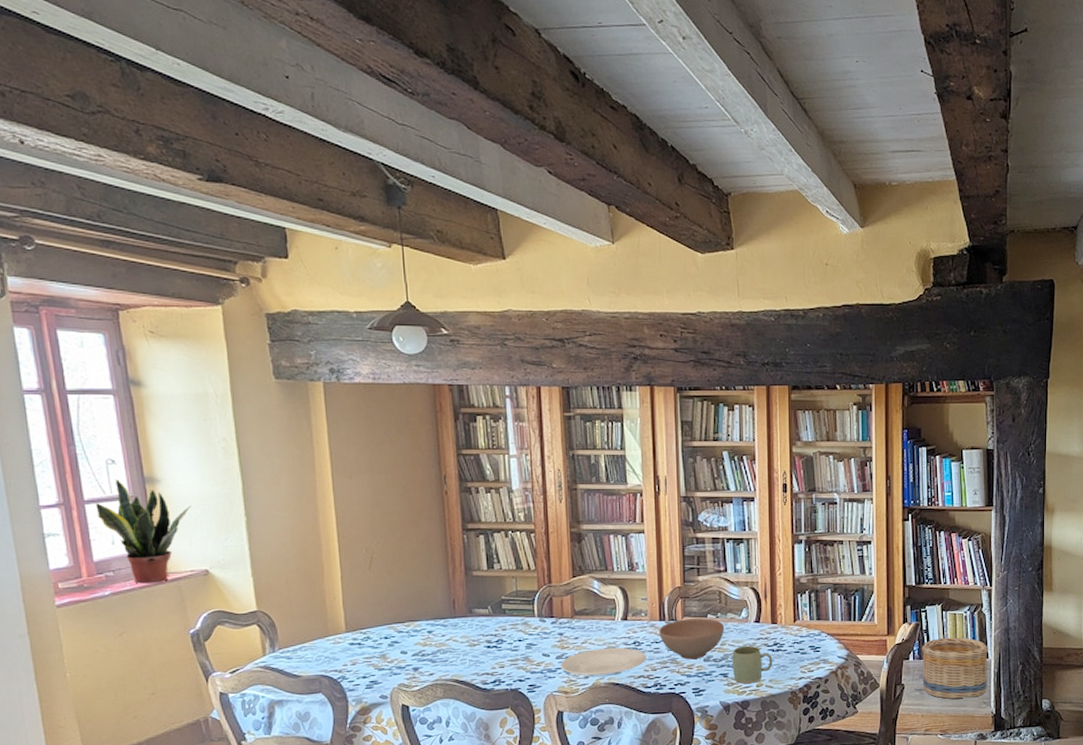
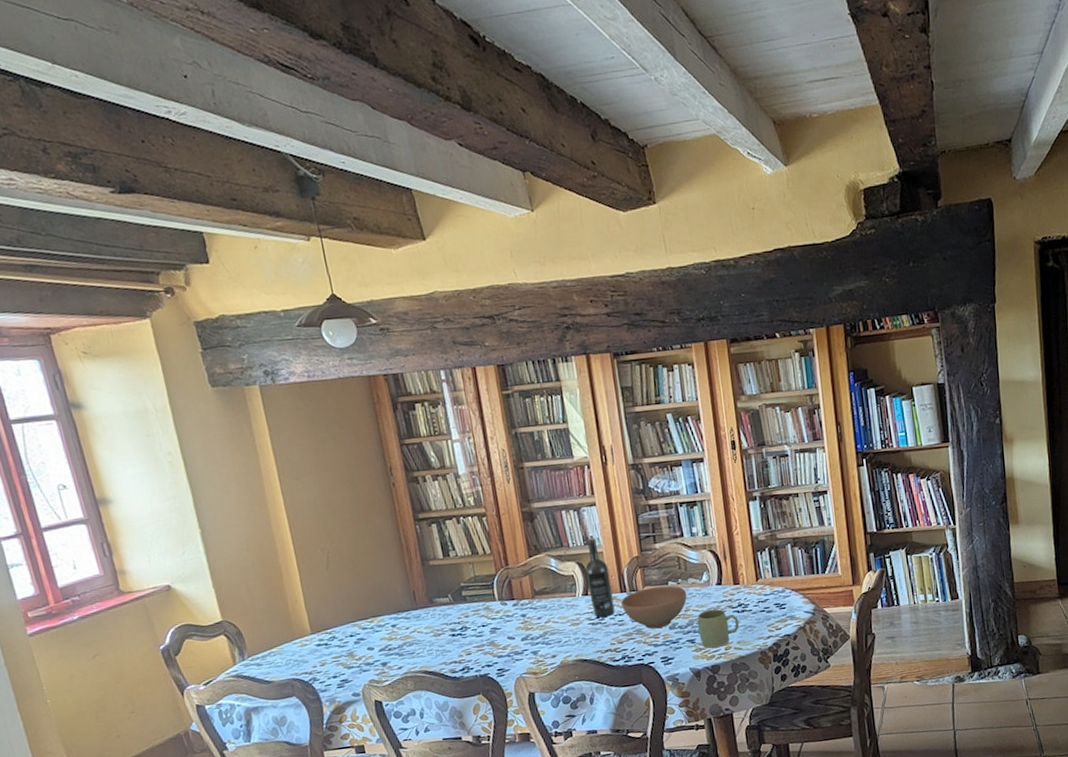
potted plant: present [95,479,192,584] -> none [53,504,146,606]
plate: present [560,647,646,677] -> none [526,623,612,656]
wine bottle: none [626,564,652,643] -> present [584,538,615,617]
basket: present [921,637,988,700] -> none [889,580,960,644]

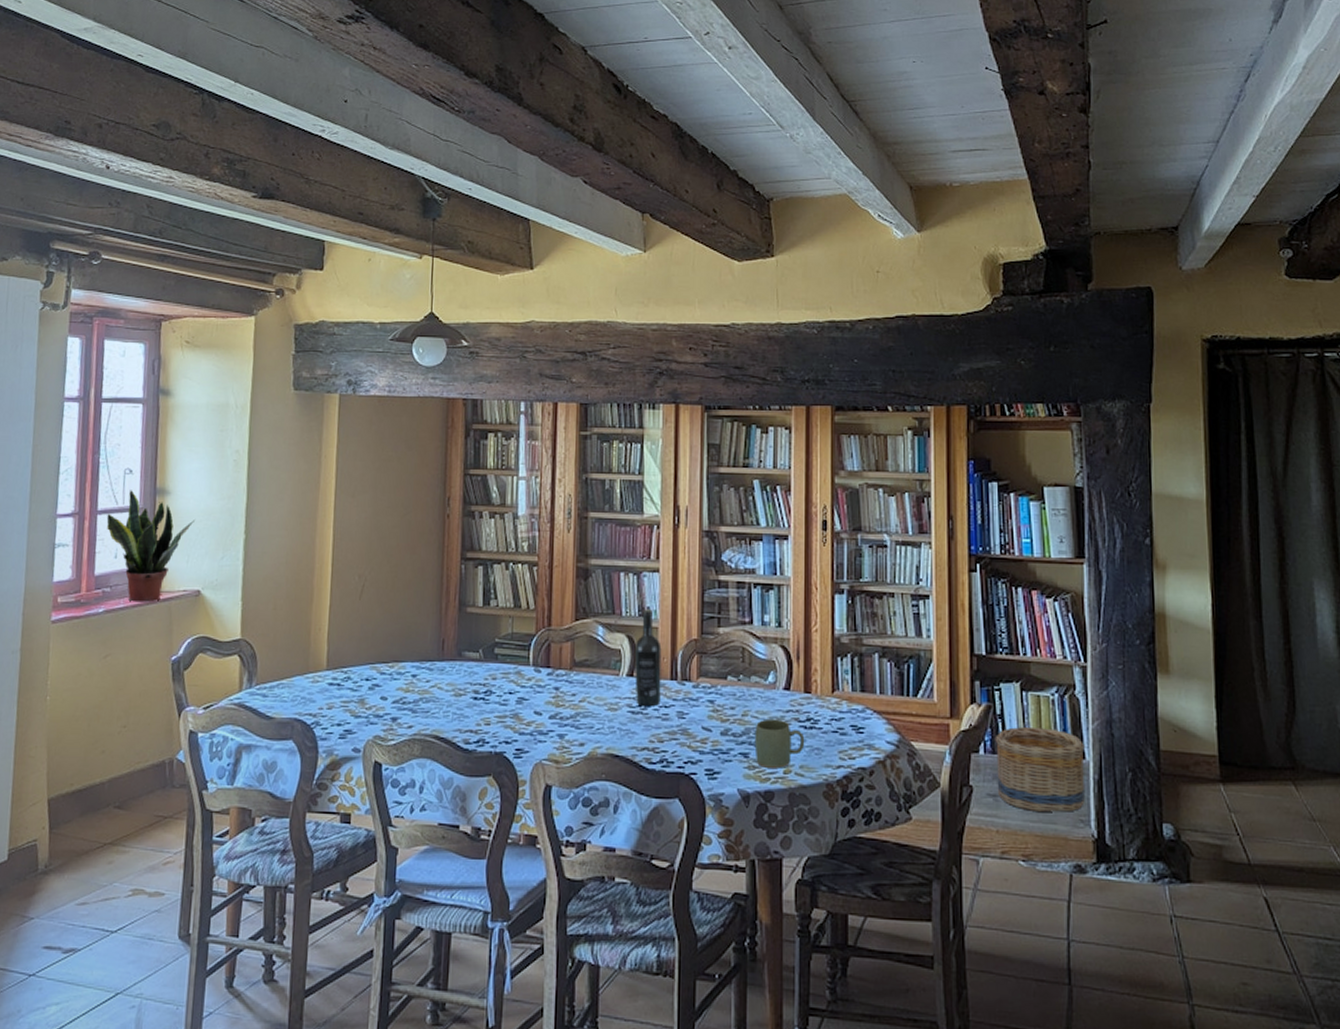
potted plant: none [53,504,146,606] -> present [106,490,196,603]
bowl: present [621,585,687,629] -> none [669,680,748,732]
basket: none [889,580,960,644] -> present [995,727,1085,813]

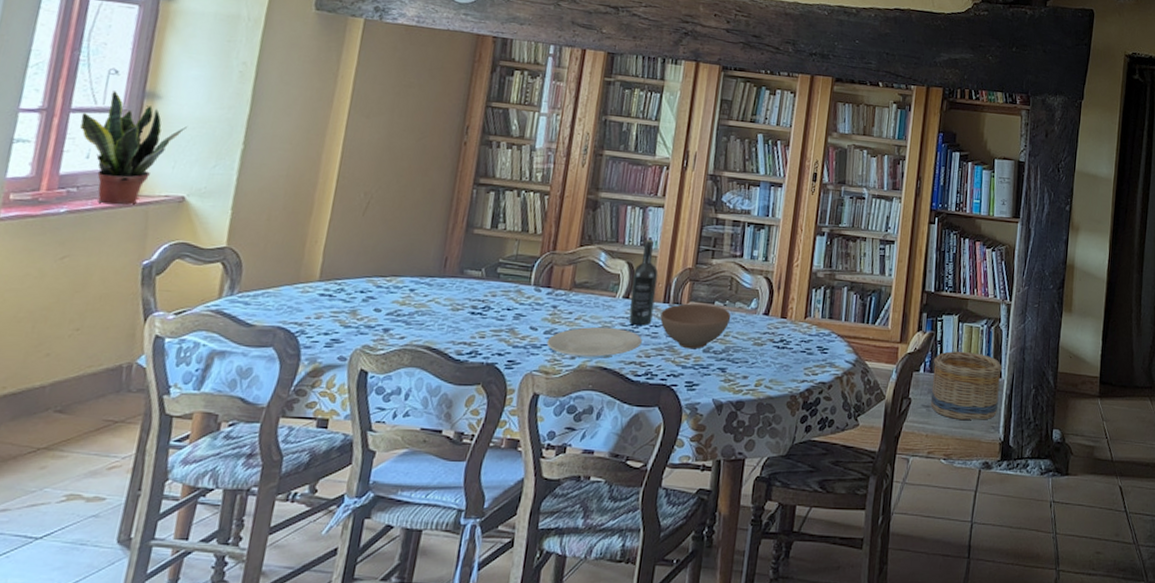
plate: none [553,709,653,746] -> present [546,326,642,359]
bowl: none [669,680,748,732] -> present [660,303,731,349]
mug: present [754,718,805,768] -> none [731,339,777,382]

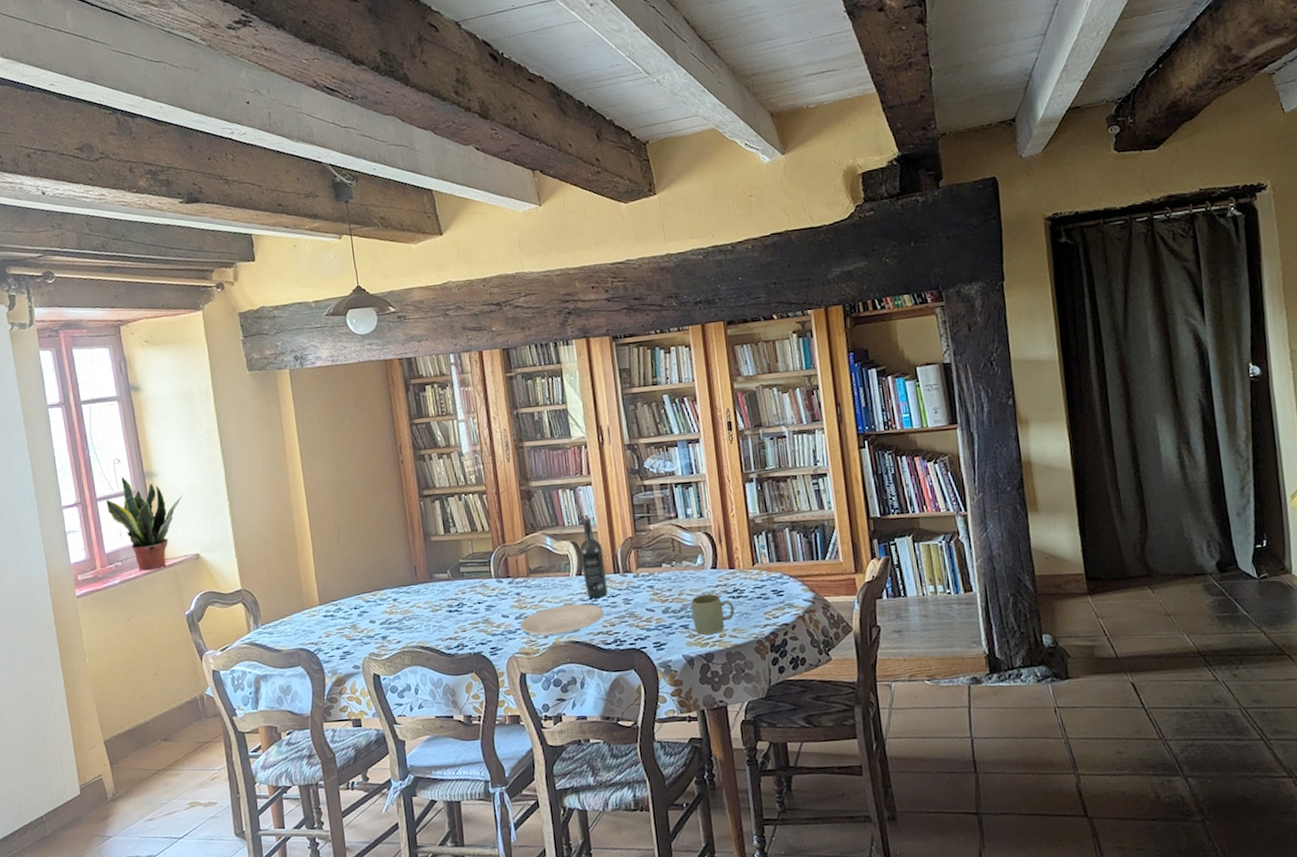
bowl: present [660,303,731,349] -> none [614,568,681,613]
mug: none [731,339,777,382] -> present [691,593,735,635]
basket: present [930,351,1002,421] -> none [894,570,975,640]

